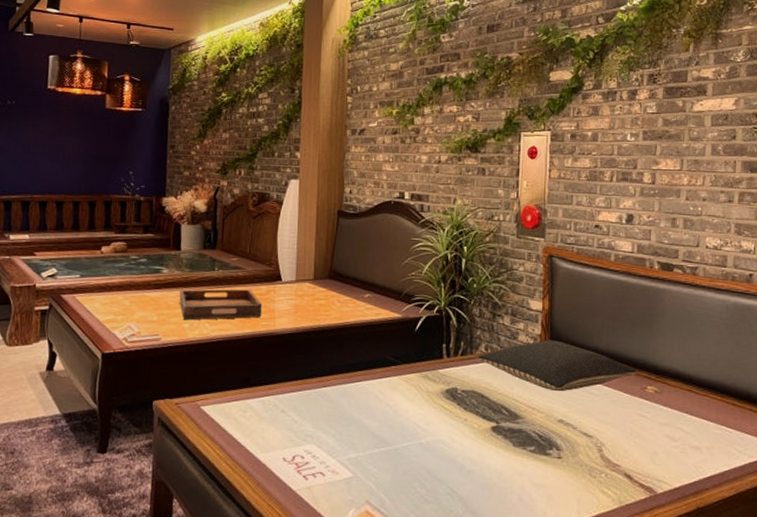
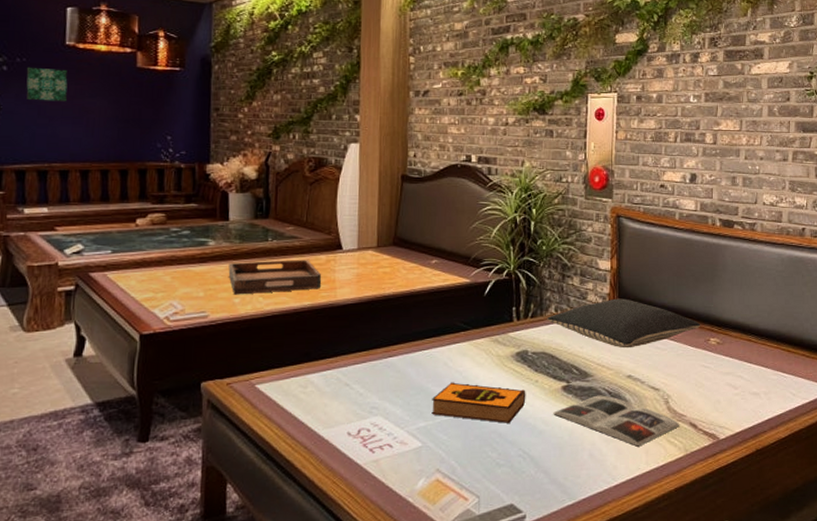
wall art: none [15,109,49,140] -> present [26,68,68,102]
hardback book: none [362,415,455,460] -> present [432,382,526,423]
magazine: none [482,438,614,494] -> present [553,395,680,447]

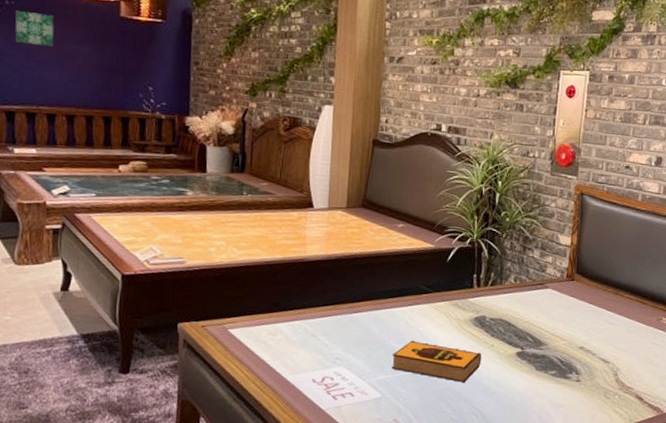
serving tray: present [228,260,322,295] -> none [205,213,293,244]
pillow: present [547,298,701,349] -> none [506,273,655,322]
magazine: present [553,395,680,447] -> none [506,363,627,413]

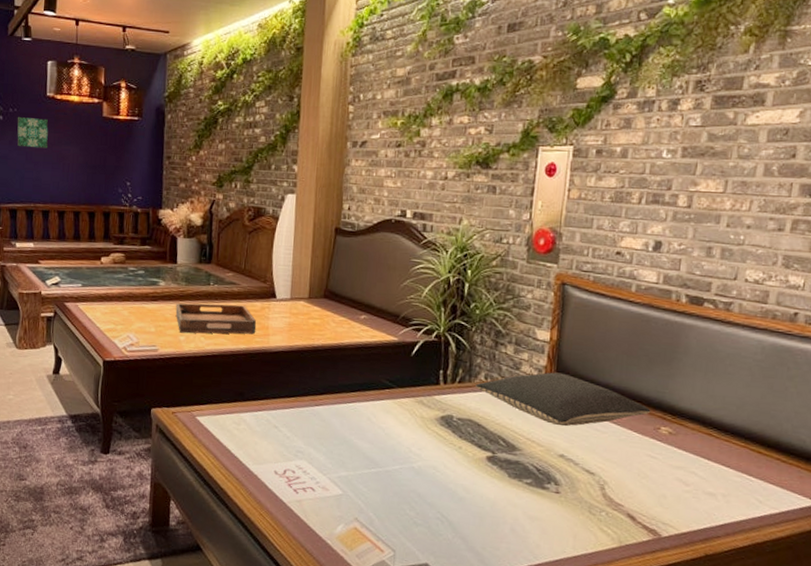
serving tray: none [205,213,293,244] -> present [175,303,257,334]
hardback book: present [392,340,482,382] -> none [353,437,449,485]
pillow: none [506,273,655,322] -> present [475,372,651,427]

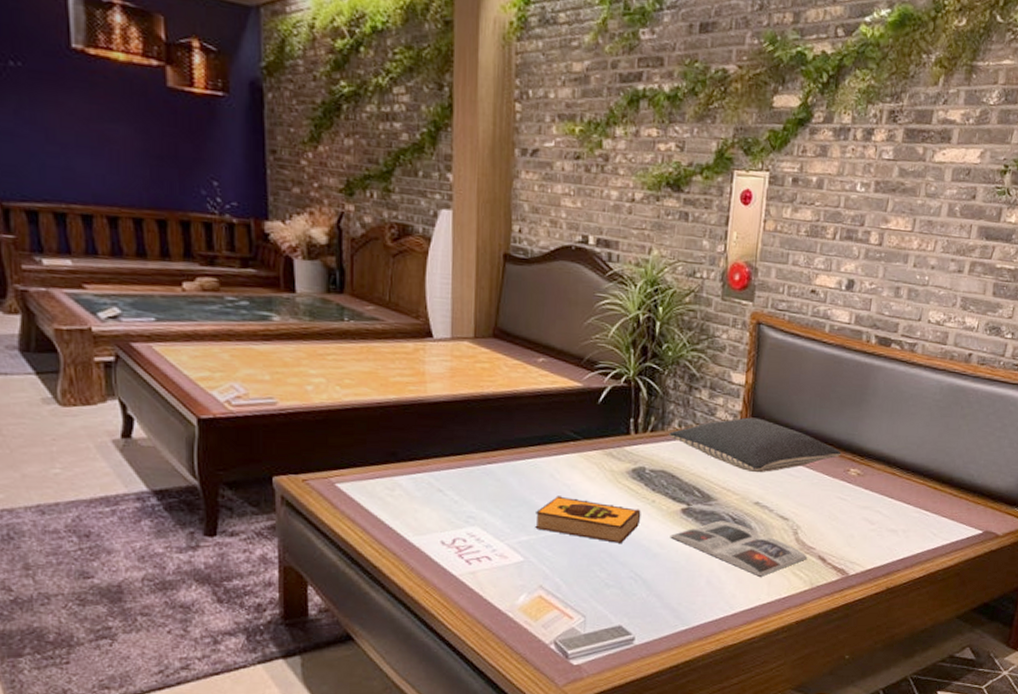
wall art: present [17,117,49,149] -> none [25,75,80,126]
serving tray: present [175,303,257,334] -> none [298,343,409,382]
hardback book: none [353,437,449,485] -> present [535,496,641,543]
magazine: none [475,470,616,530] -> present [670,520,808,577]

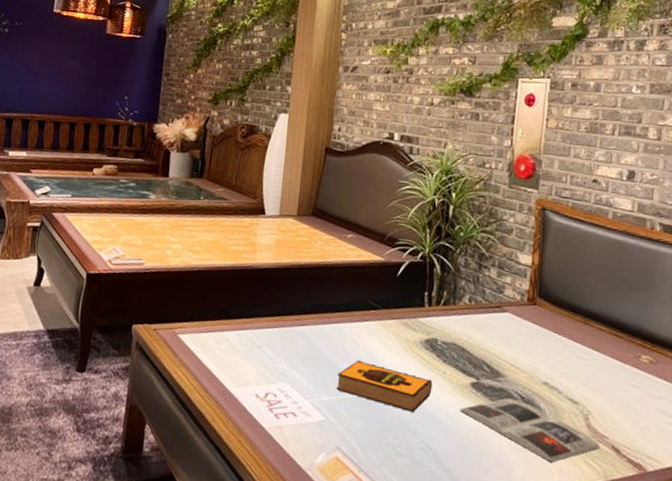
pillow: present [669,417,842,473] -> none [460,296,631,353]

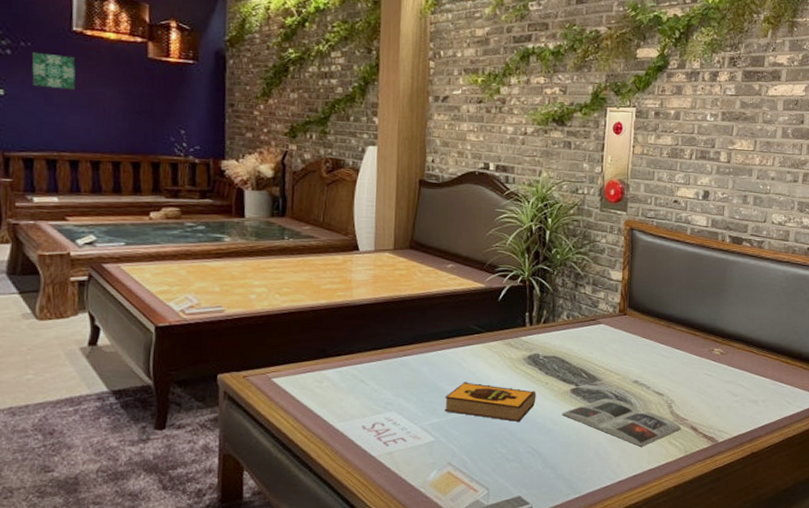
wall art: none [20,31,52,61] -> present [32,53,76,90]

